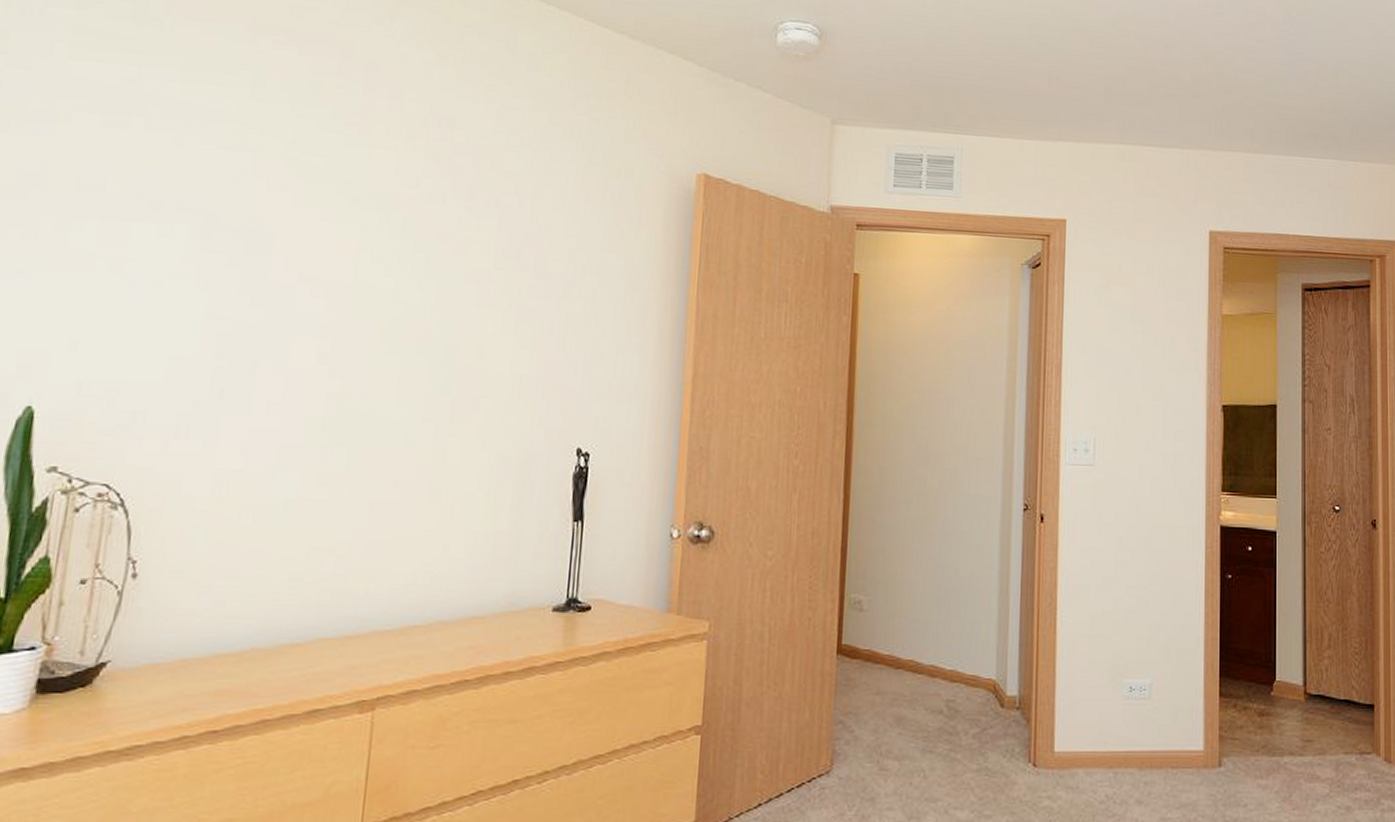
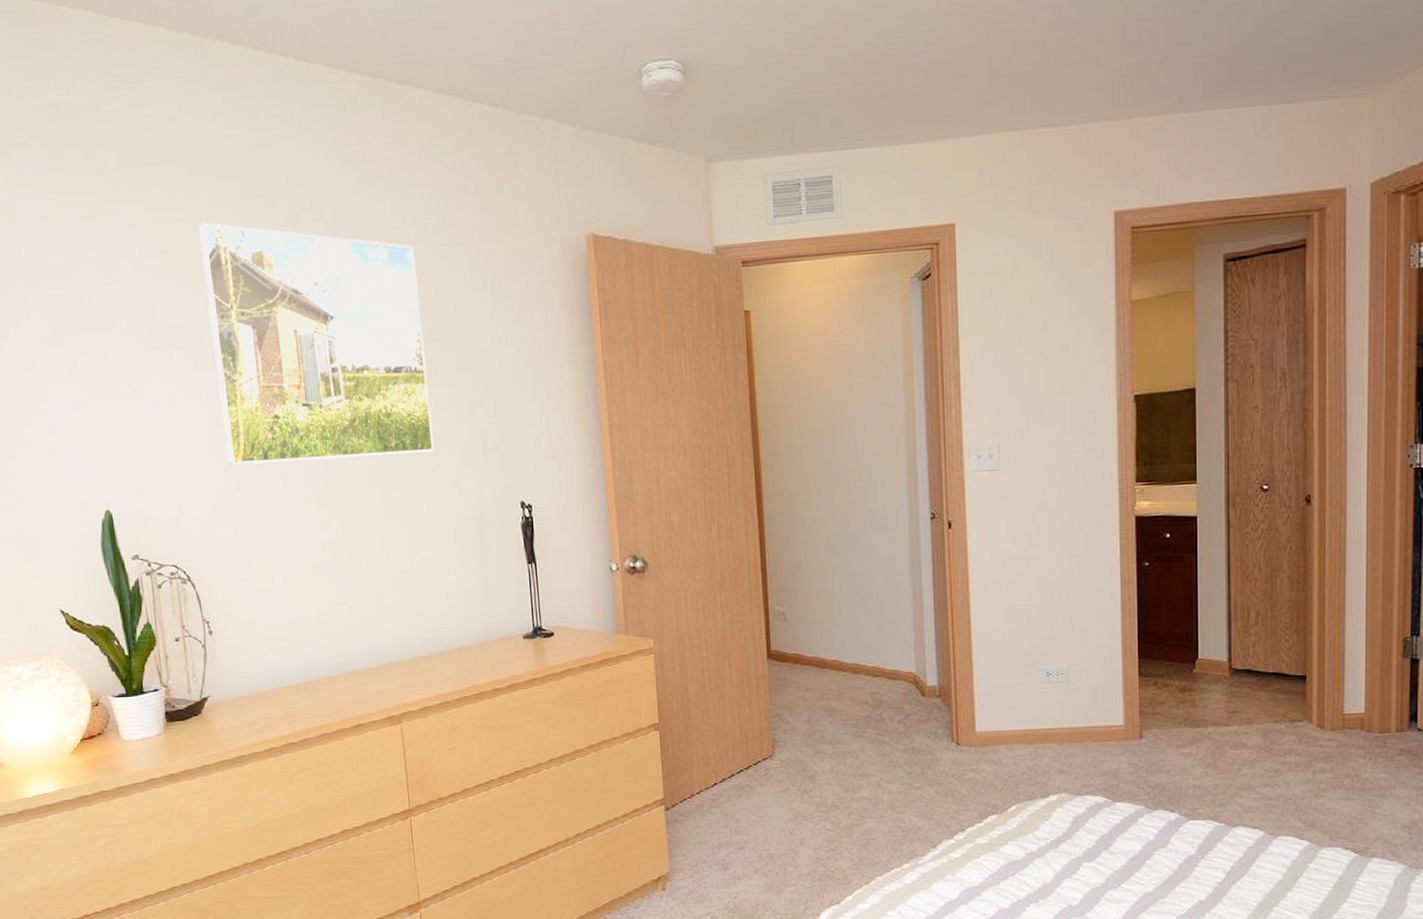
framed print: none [213,91,503,381] -> present [198,222,434,465]

